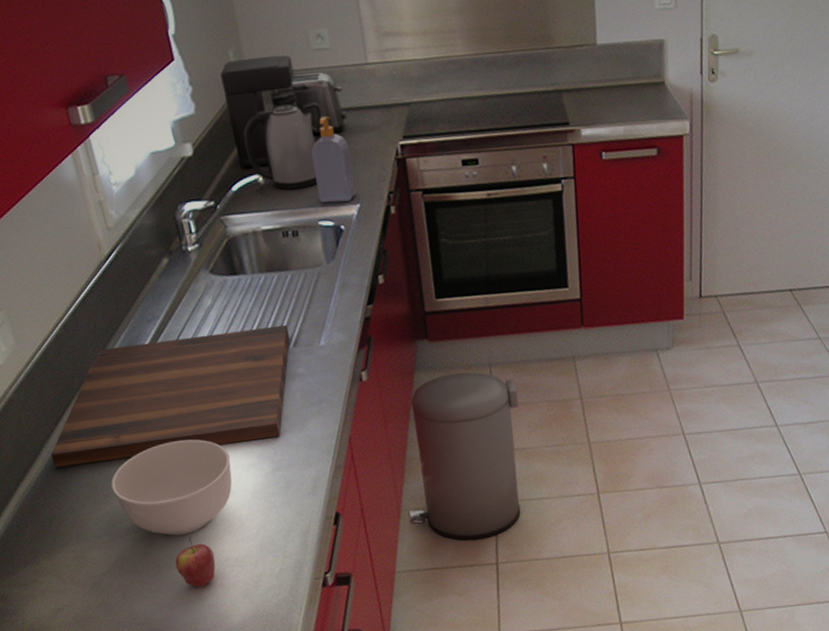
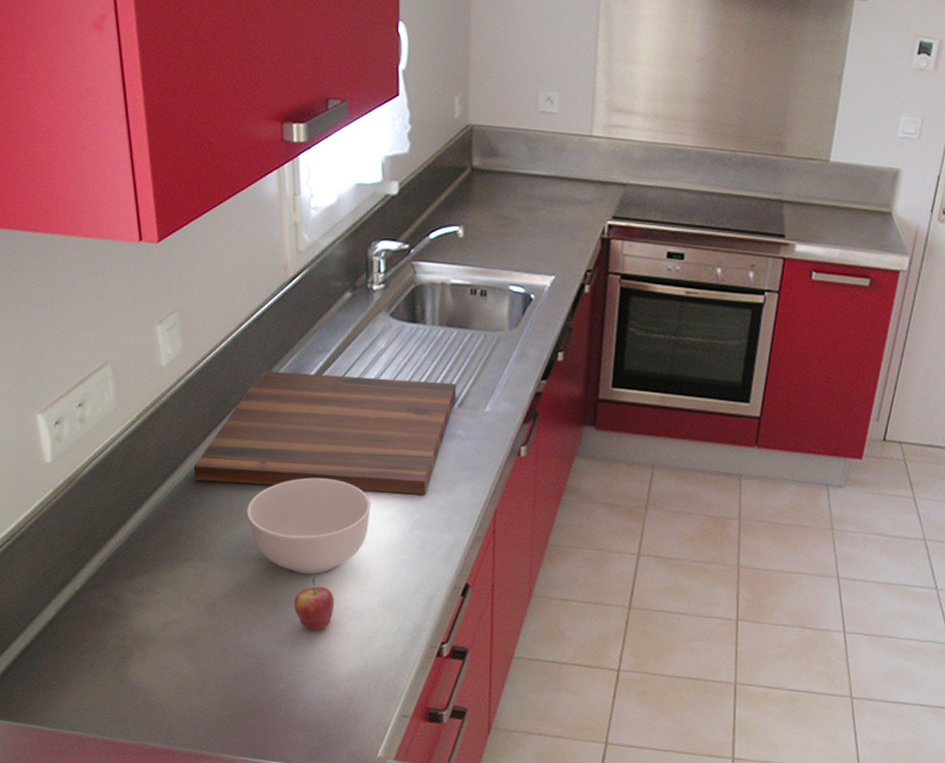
coffee maker: present [220,55,322,168] -> none [441,107,536,219]
kettle: present [243,104,317,190] -> none [451,161,525,250]
toaster: present [270,72,348,133] -> none [487,133,562,200]
soap bottle: present [311,116,356,204] -> none [515,181,556,272]
pedal bin: present [408,372,521,541] -> none [538,466,676,643]

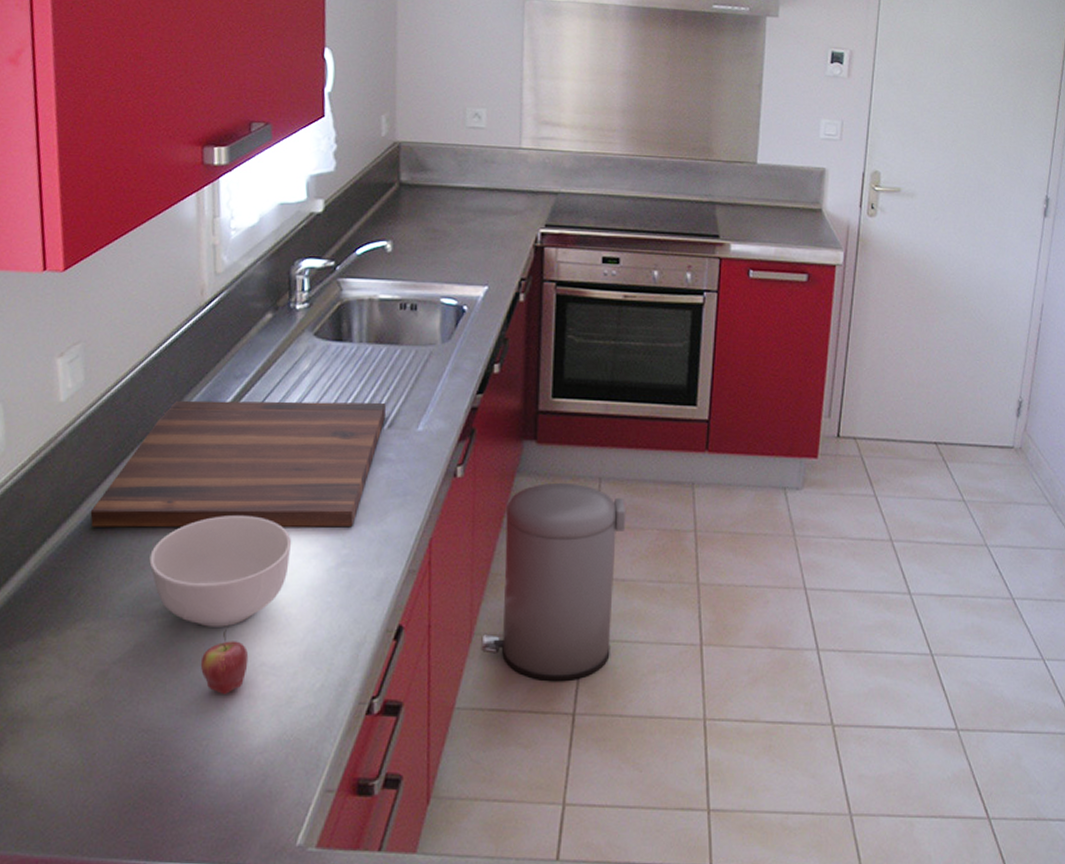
pedal bin: none [538,466,676,643] -> present [481,482,627,682]

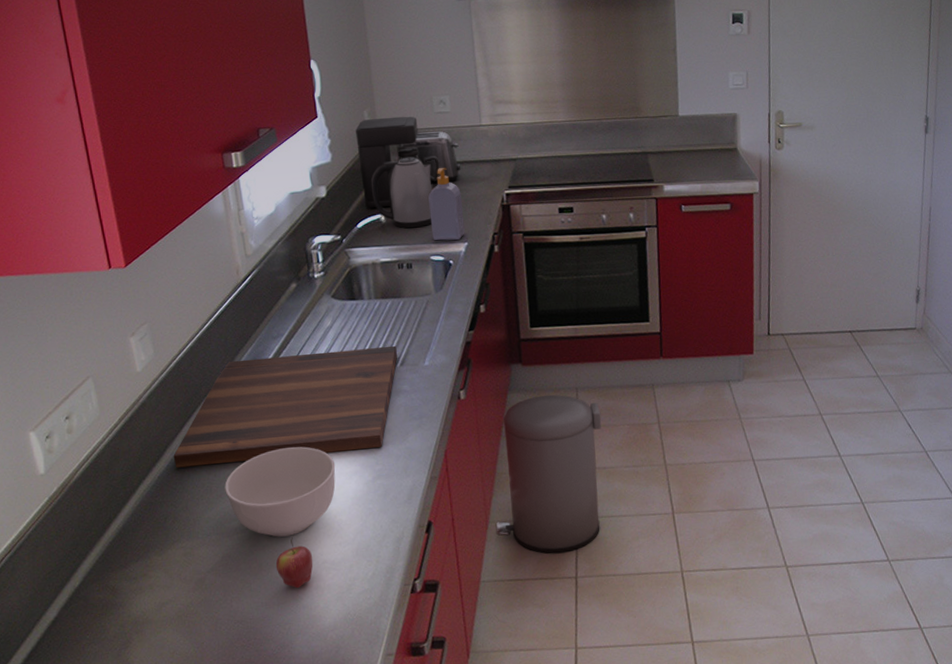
coffee maker: none [368,125,466,234] -> present [356,116,440,209]
kettle: none [378,176,454,262] -> present [370,156,433,229]
toaster: none [415,149,491,211] -> present [396,131,462,182]
soap bottle: none [446,193,488,283] -> present [428,168,465,241]

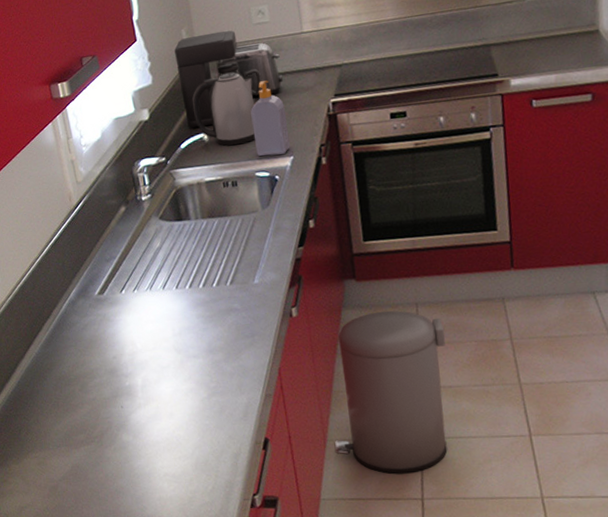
cutting board: present [173,345,398,468] -> none [23,264,227,384]
bowl: present [224,446,336,537] -> none [70,364,172,450]
fruit: present [275,532,313,589] -> none [120,446,155,499]

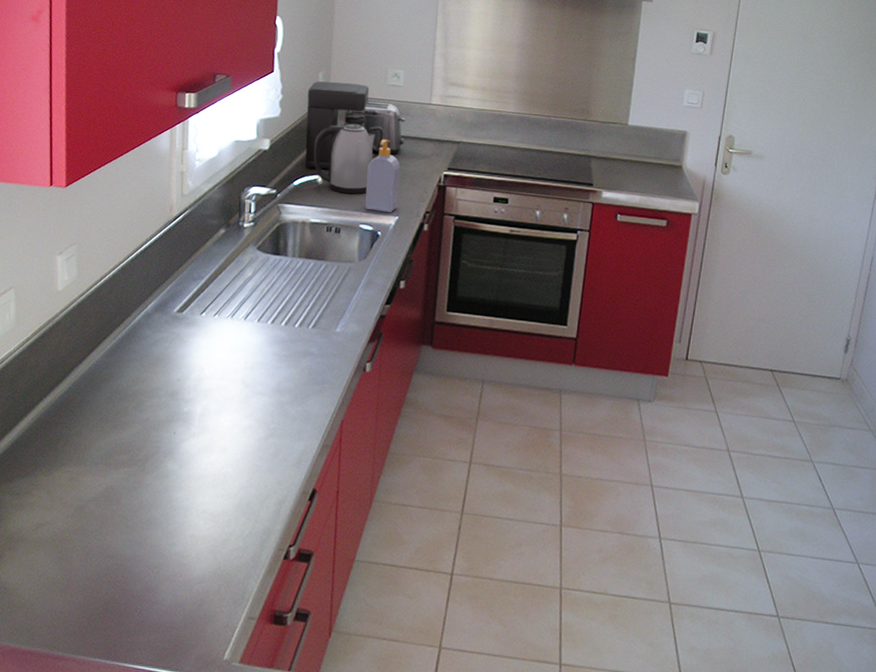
pedal bin: present [334,310,447,474] -> none [378,381,504,547]

